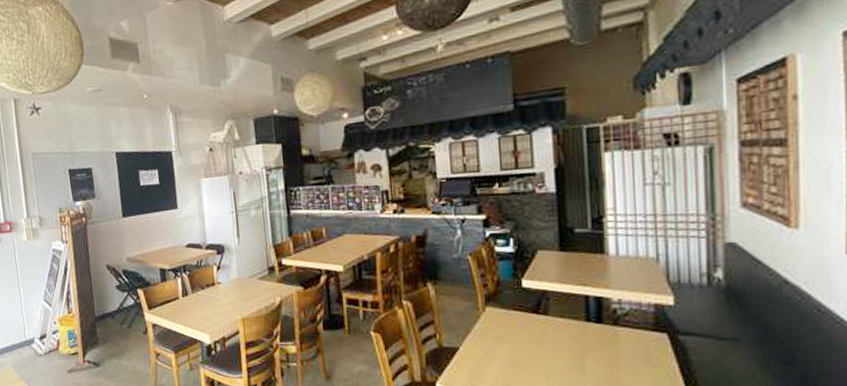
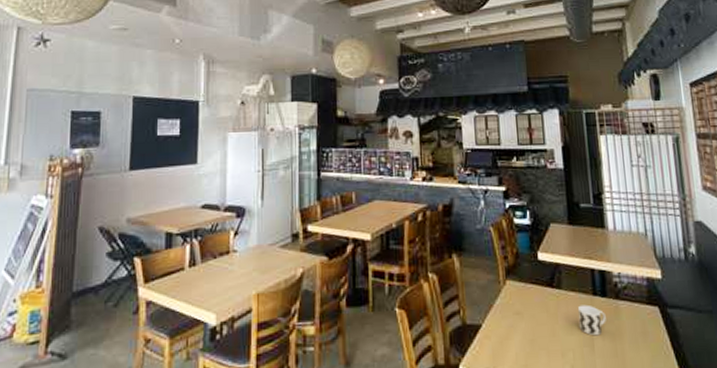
cup: none [566,330,601,361] -> present [577,304,606,336]

